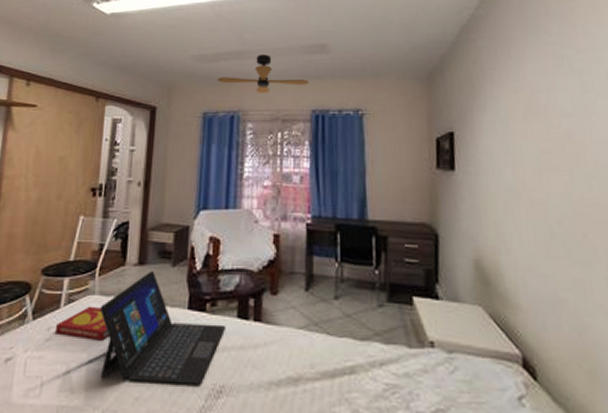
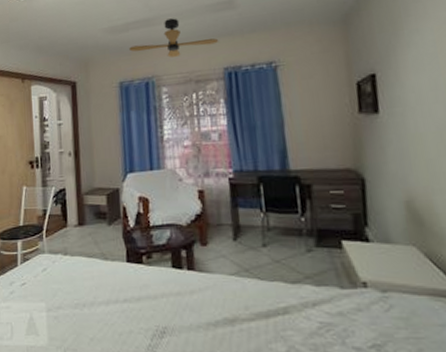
book: present [56,306,110,341] -> none [17,263,62,292]
laptop: present [100,270,225,385] -> none [51,230,162,327]

